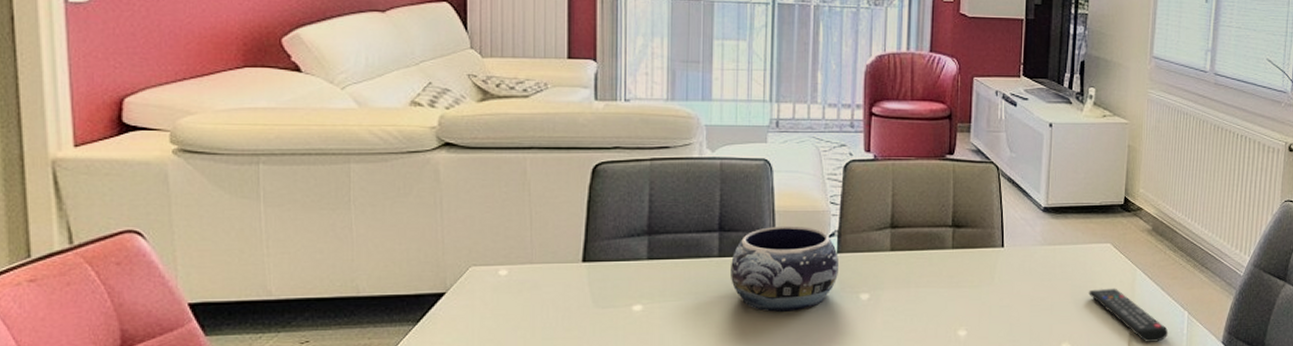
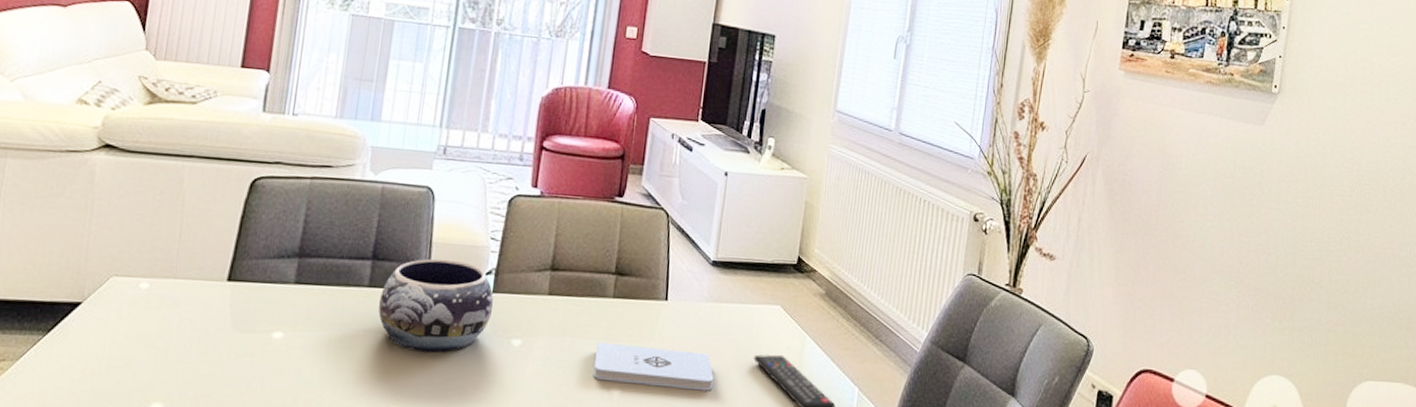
notepad: none [939,289,1053,326] -> present [593,342,714,391]

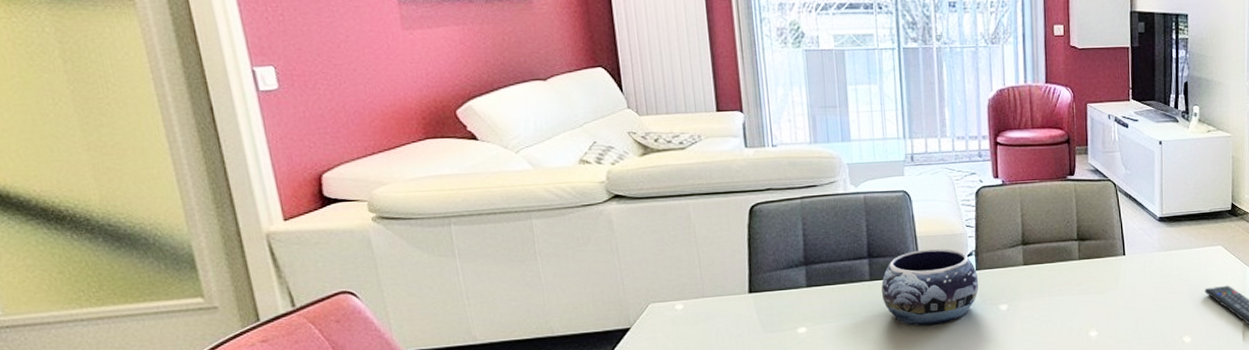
notepad: present [593,342,714,391] -> none [1070,293,1174,327]

